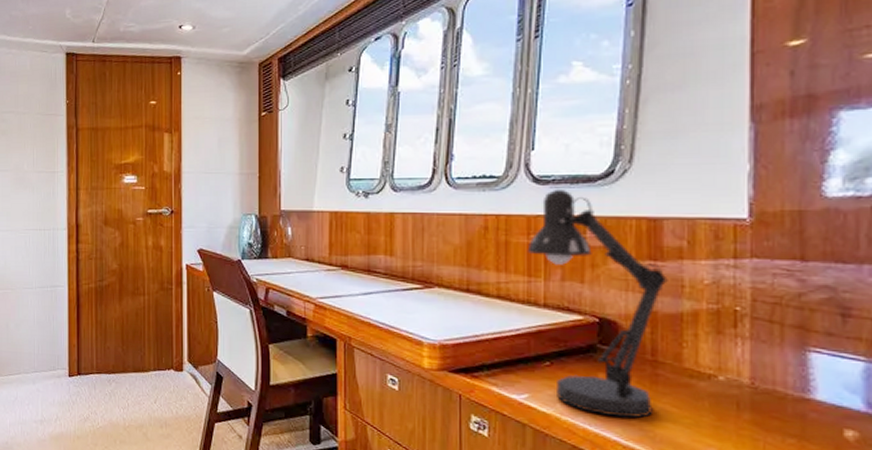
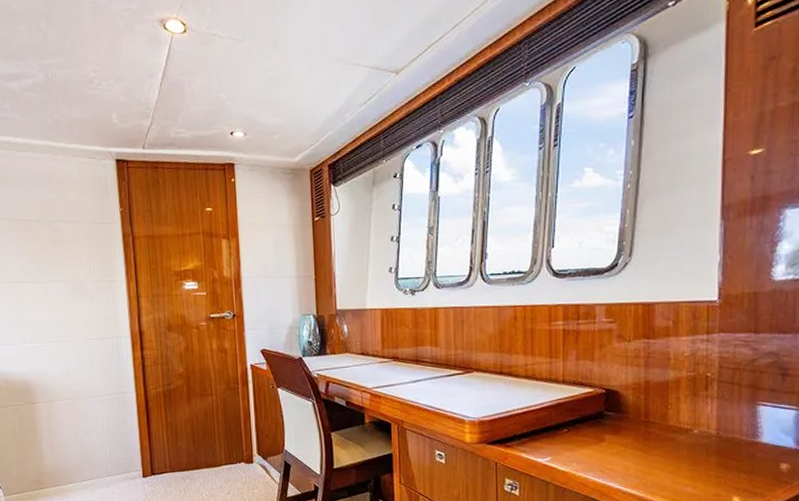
desk lamp: present [527,188,668,419] -> none [549,281,658,470]

